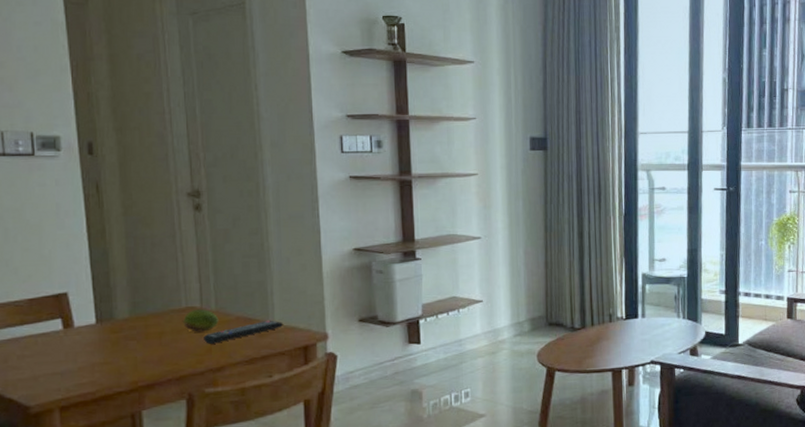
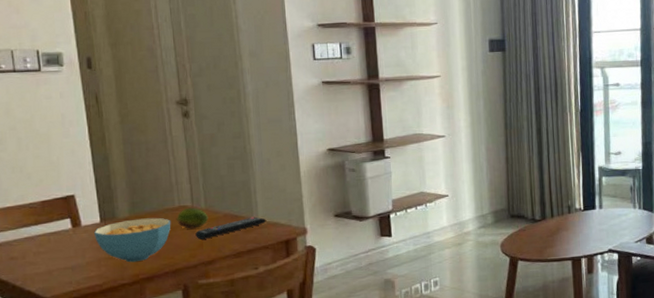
cereal bowl: none [89,319,177,368] -> present [94,217,171,263]

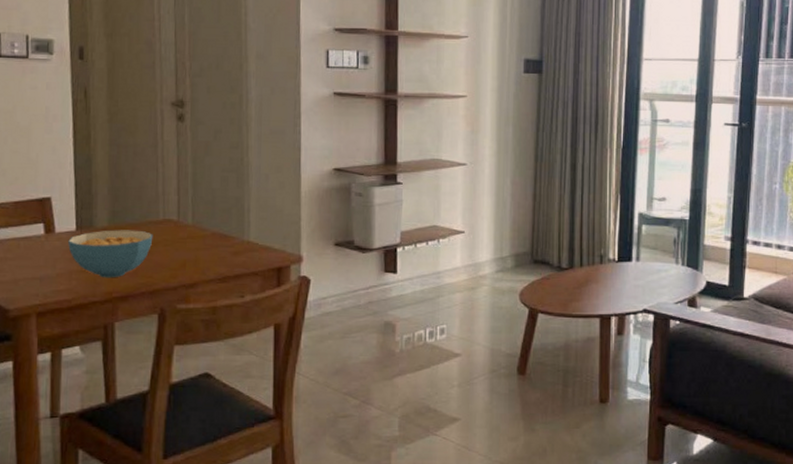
fruit: present [176,207,209,229] -> none [158,221,195,246]
remote control: present [195,216,266,240] -> none [179,238,258,259]

